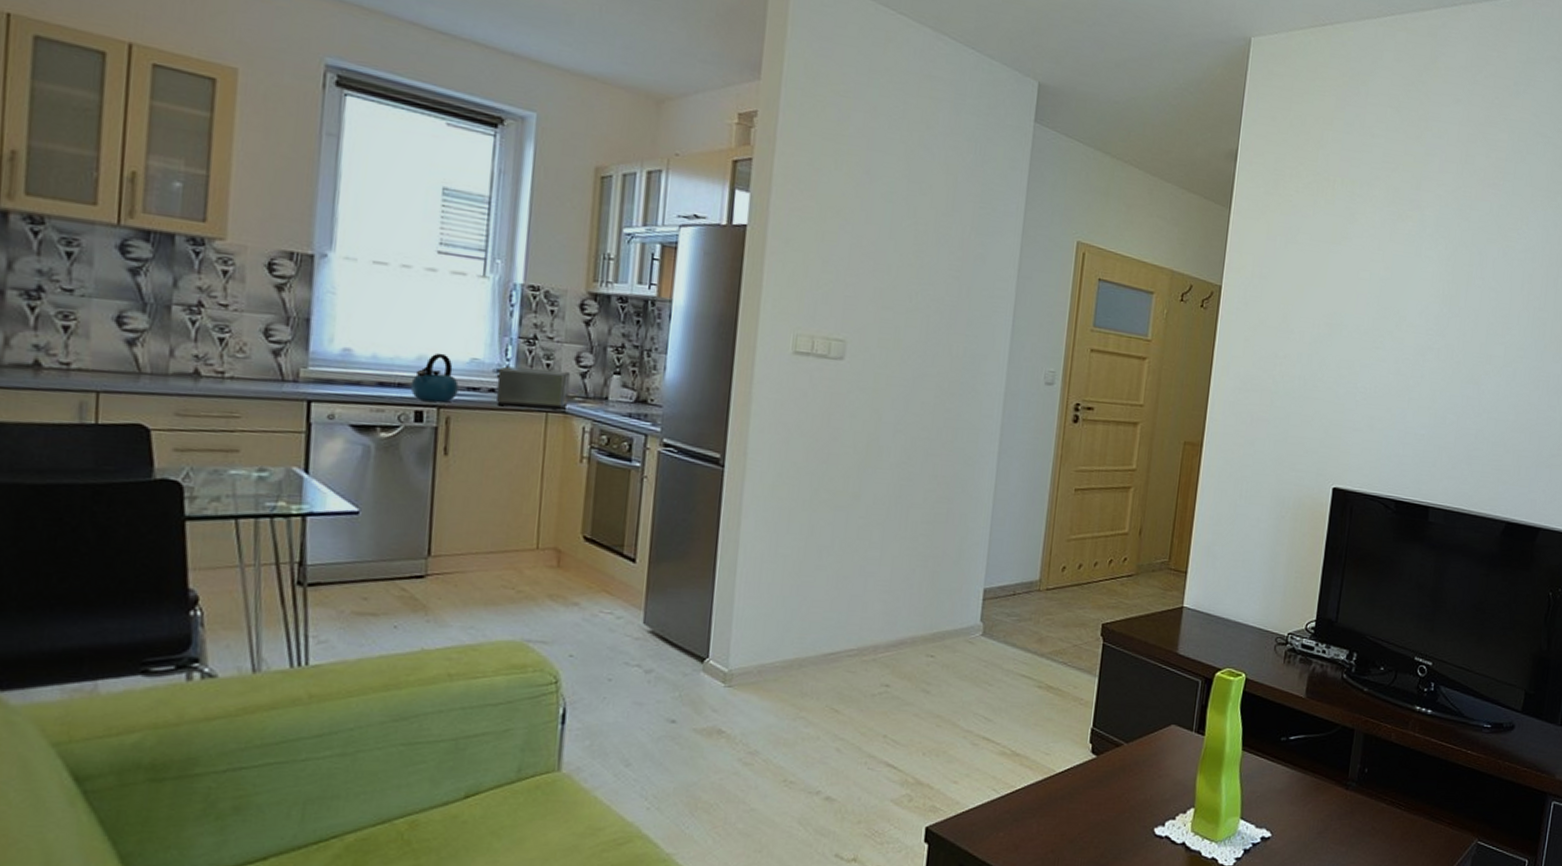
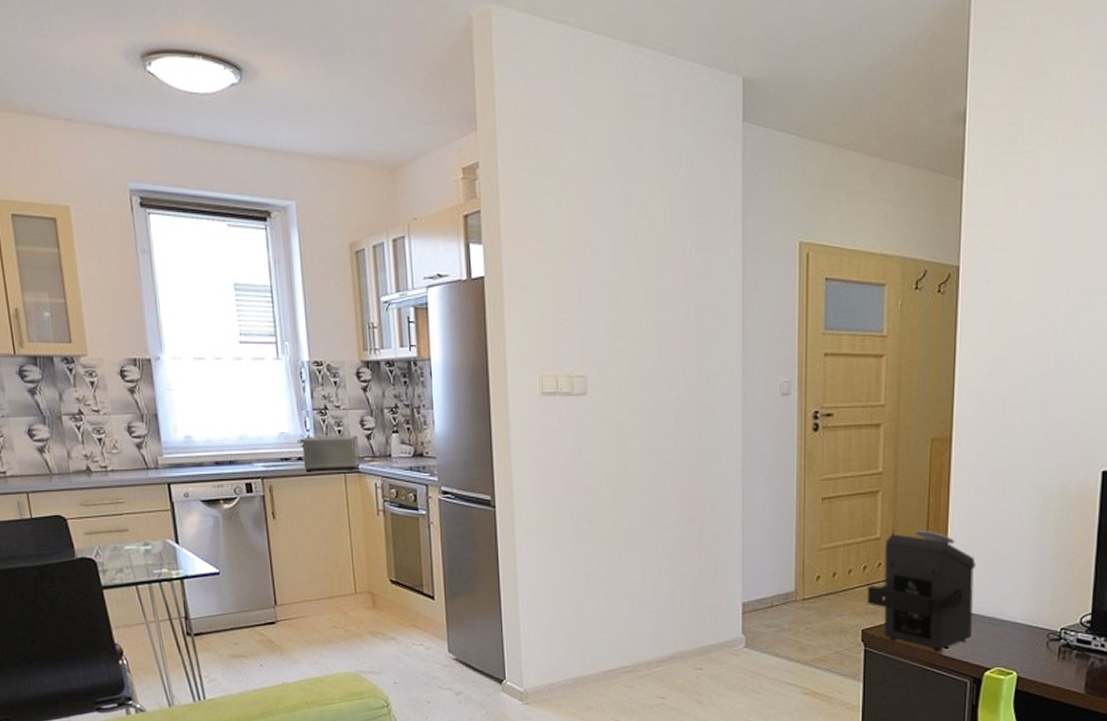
kettle: present [410,353,459,403] -> none [238,431,275,474]
speaker: none [1109,528,1216,650] -> present [867,529,976,651]

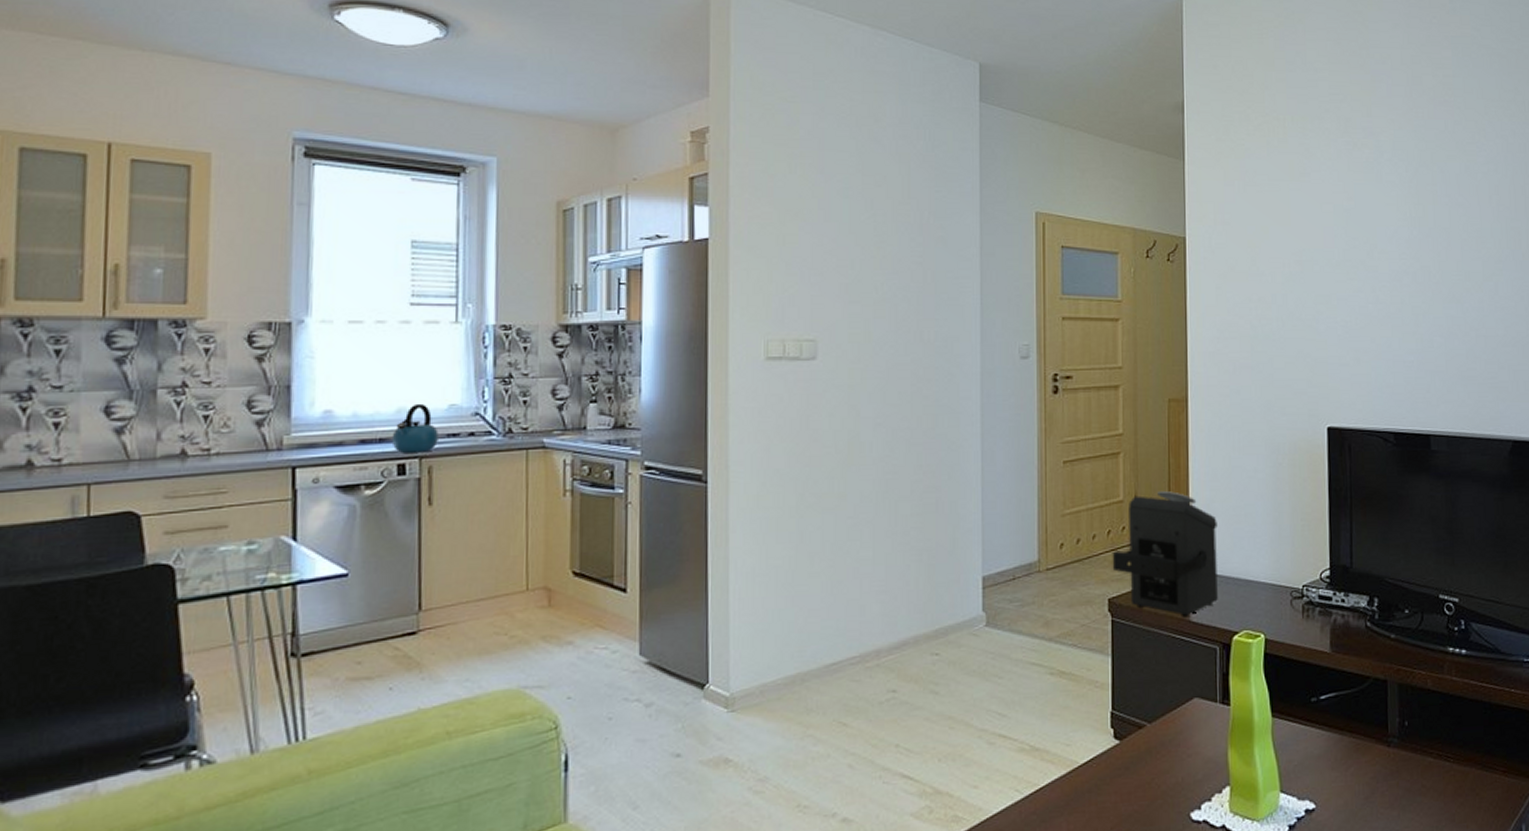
kettle: none [238,431,275,474] -> present [391,403,439,453]
toaster: present [301,435,360,472] -> none [474,406,548,449]

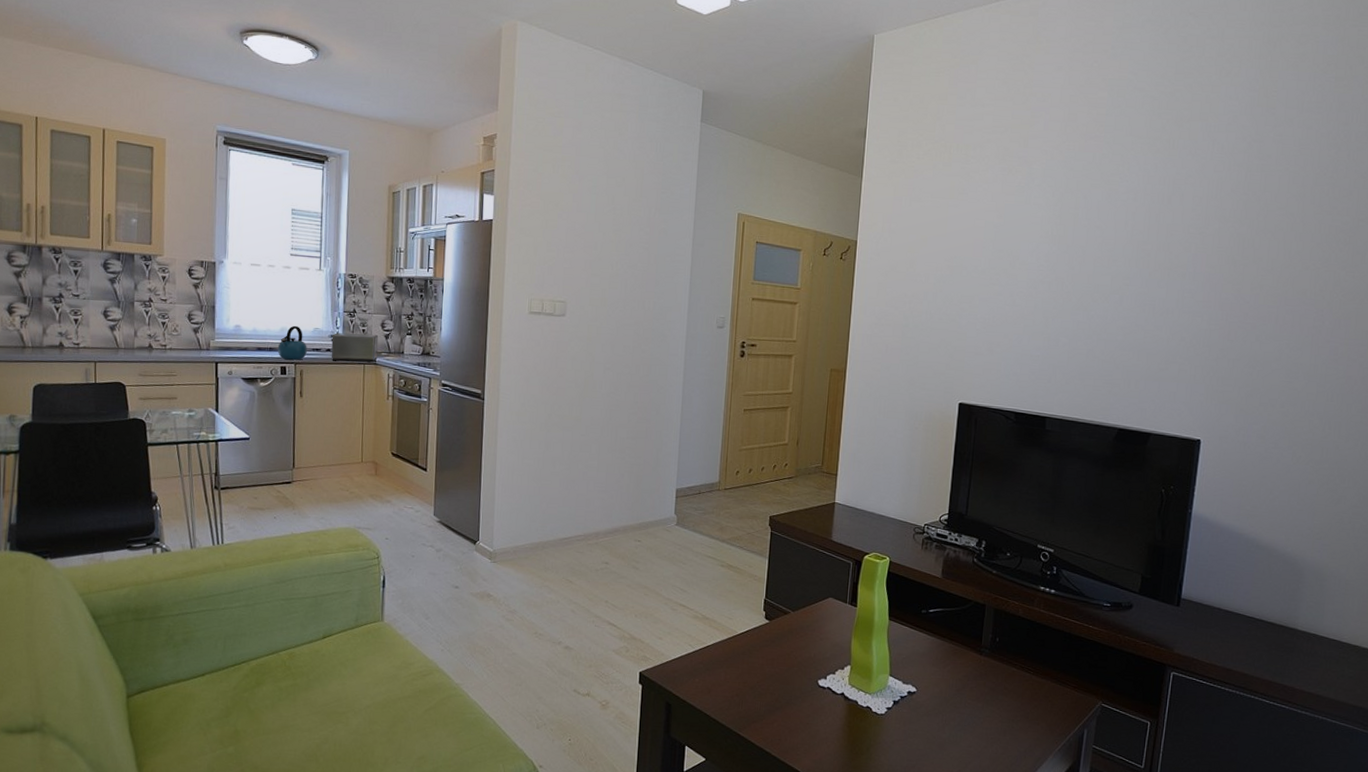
toaster: none [474,406,548,449] -> present [330,333,379,363]
speaker: present [1112,490,1218,618] -> none [774,439,861,537]

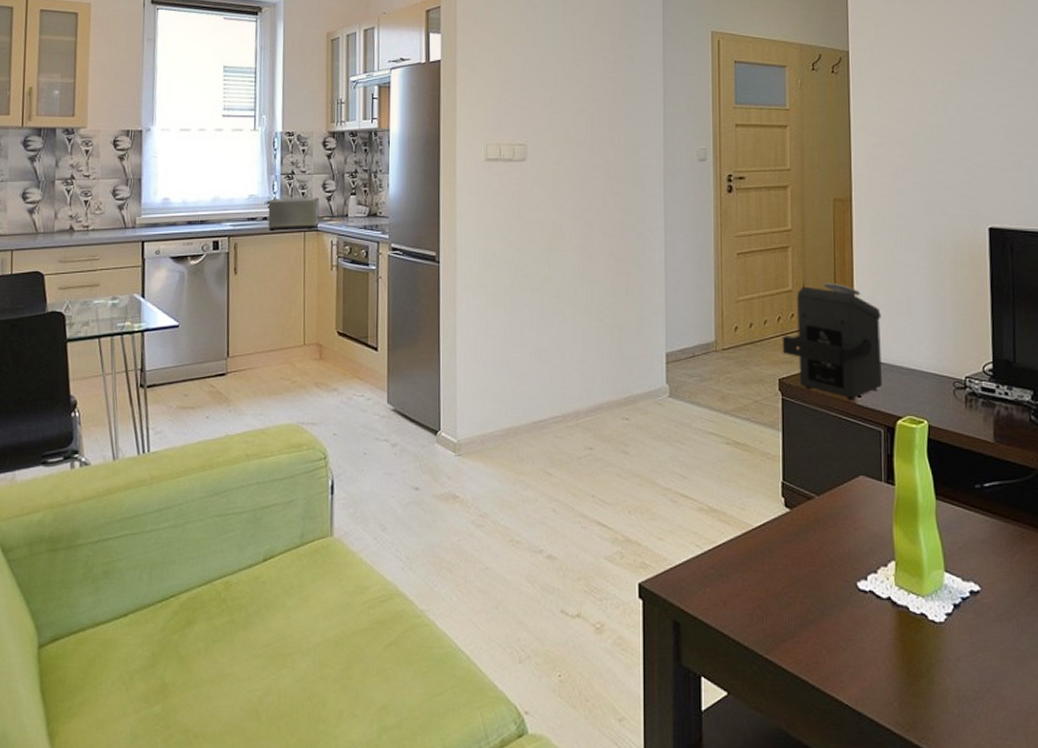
kettle: present [277,325,307,360] -> none [209,193,242,232]
speaker: none [774,439,861,537] -> present [782,282,882,400]

